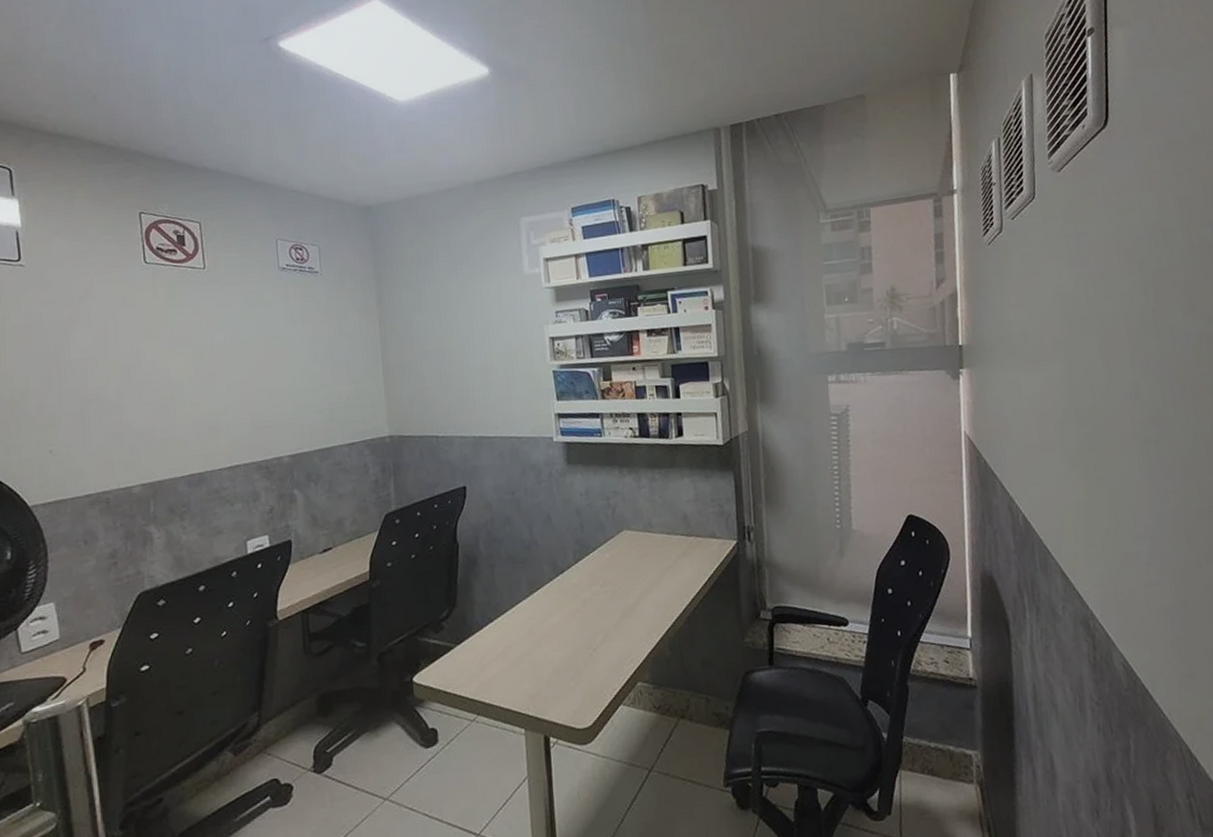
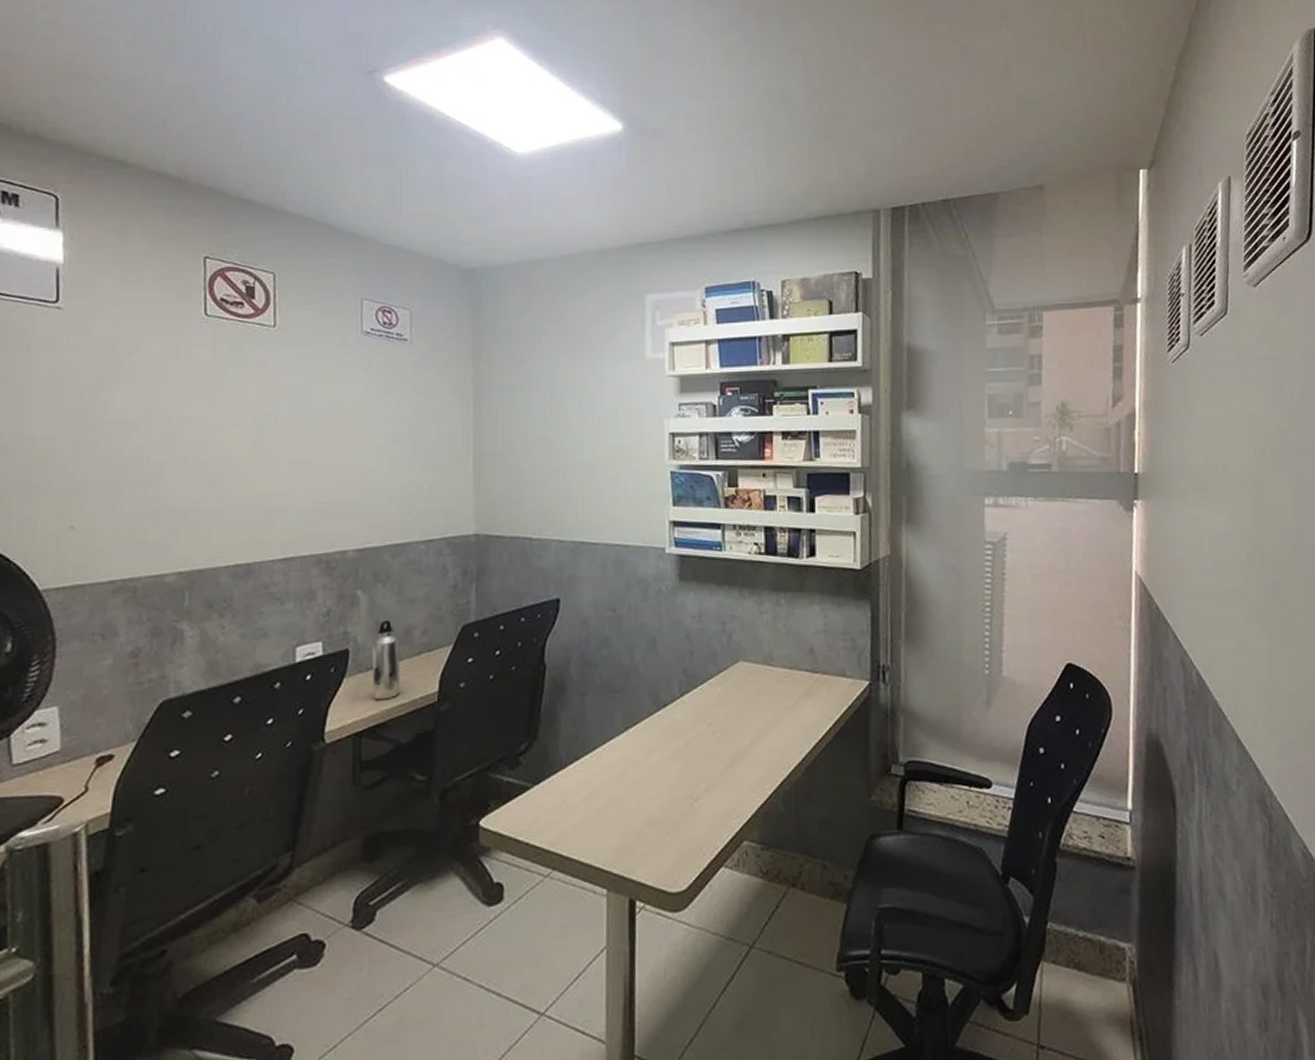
water bottle: none [311,513,337,582] -> present [372,619,400,701]

